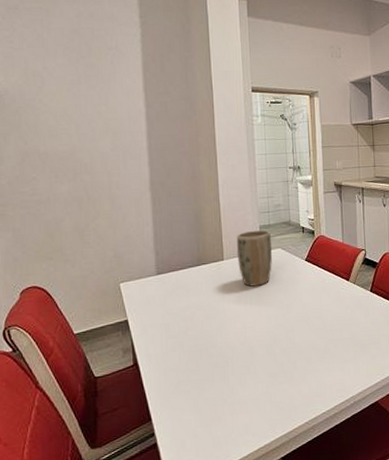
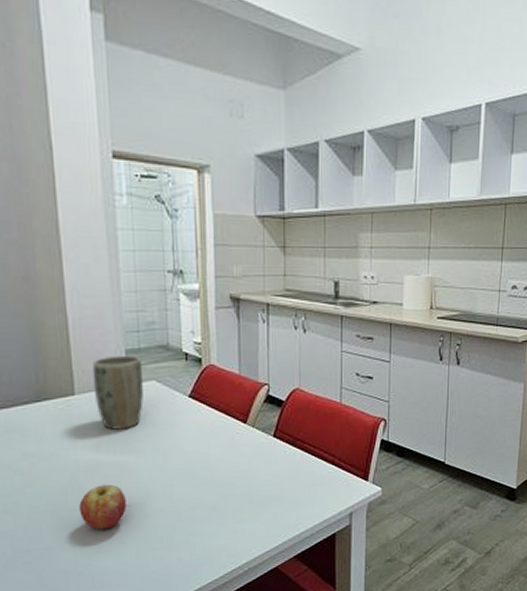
fruit: none [225,329,260,366] -> present [79,484,127,530]

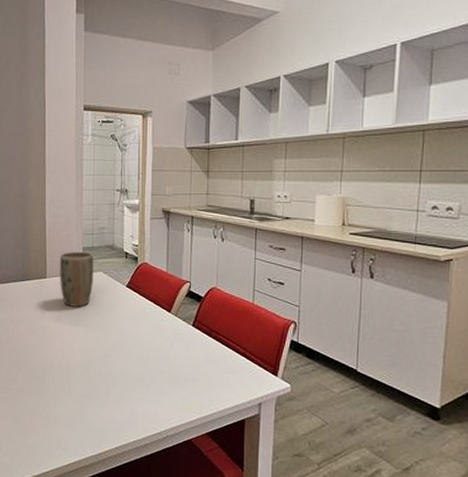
fruit: present [79,484,127,530] -> none [43,347,75,383]

